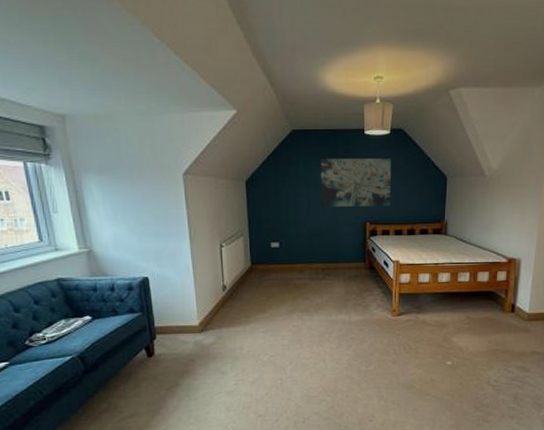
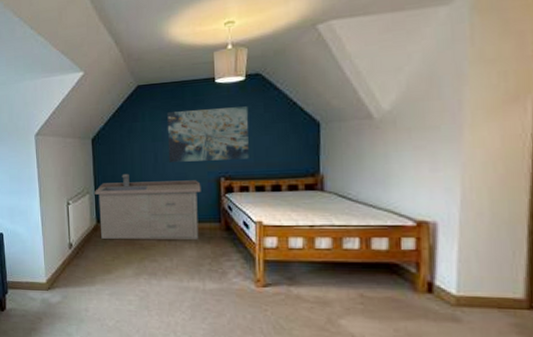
cabinet: none [249,217,349,280] -> present [95,173,201,239]

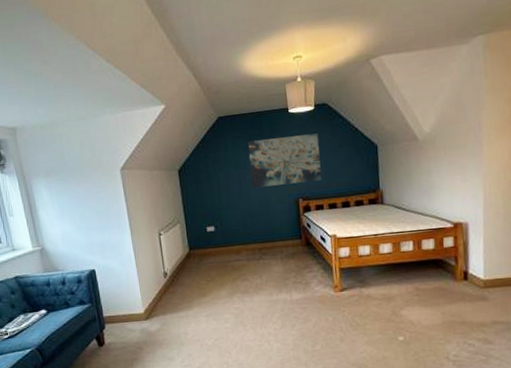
cabinet: present [95,173,201,239] -> none [185,201,284,265]

